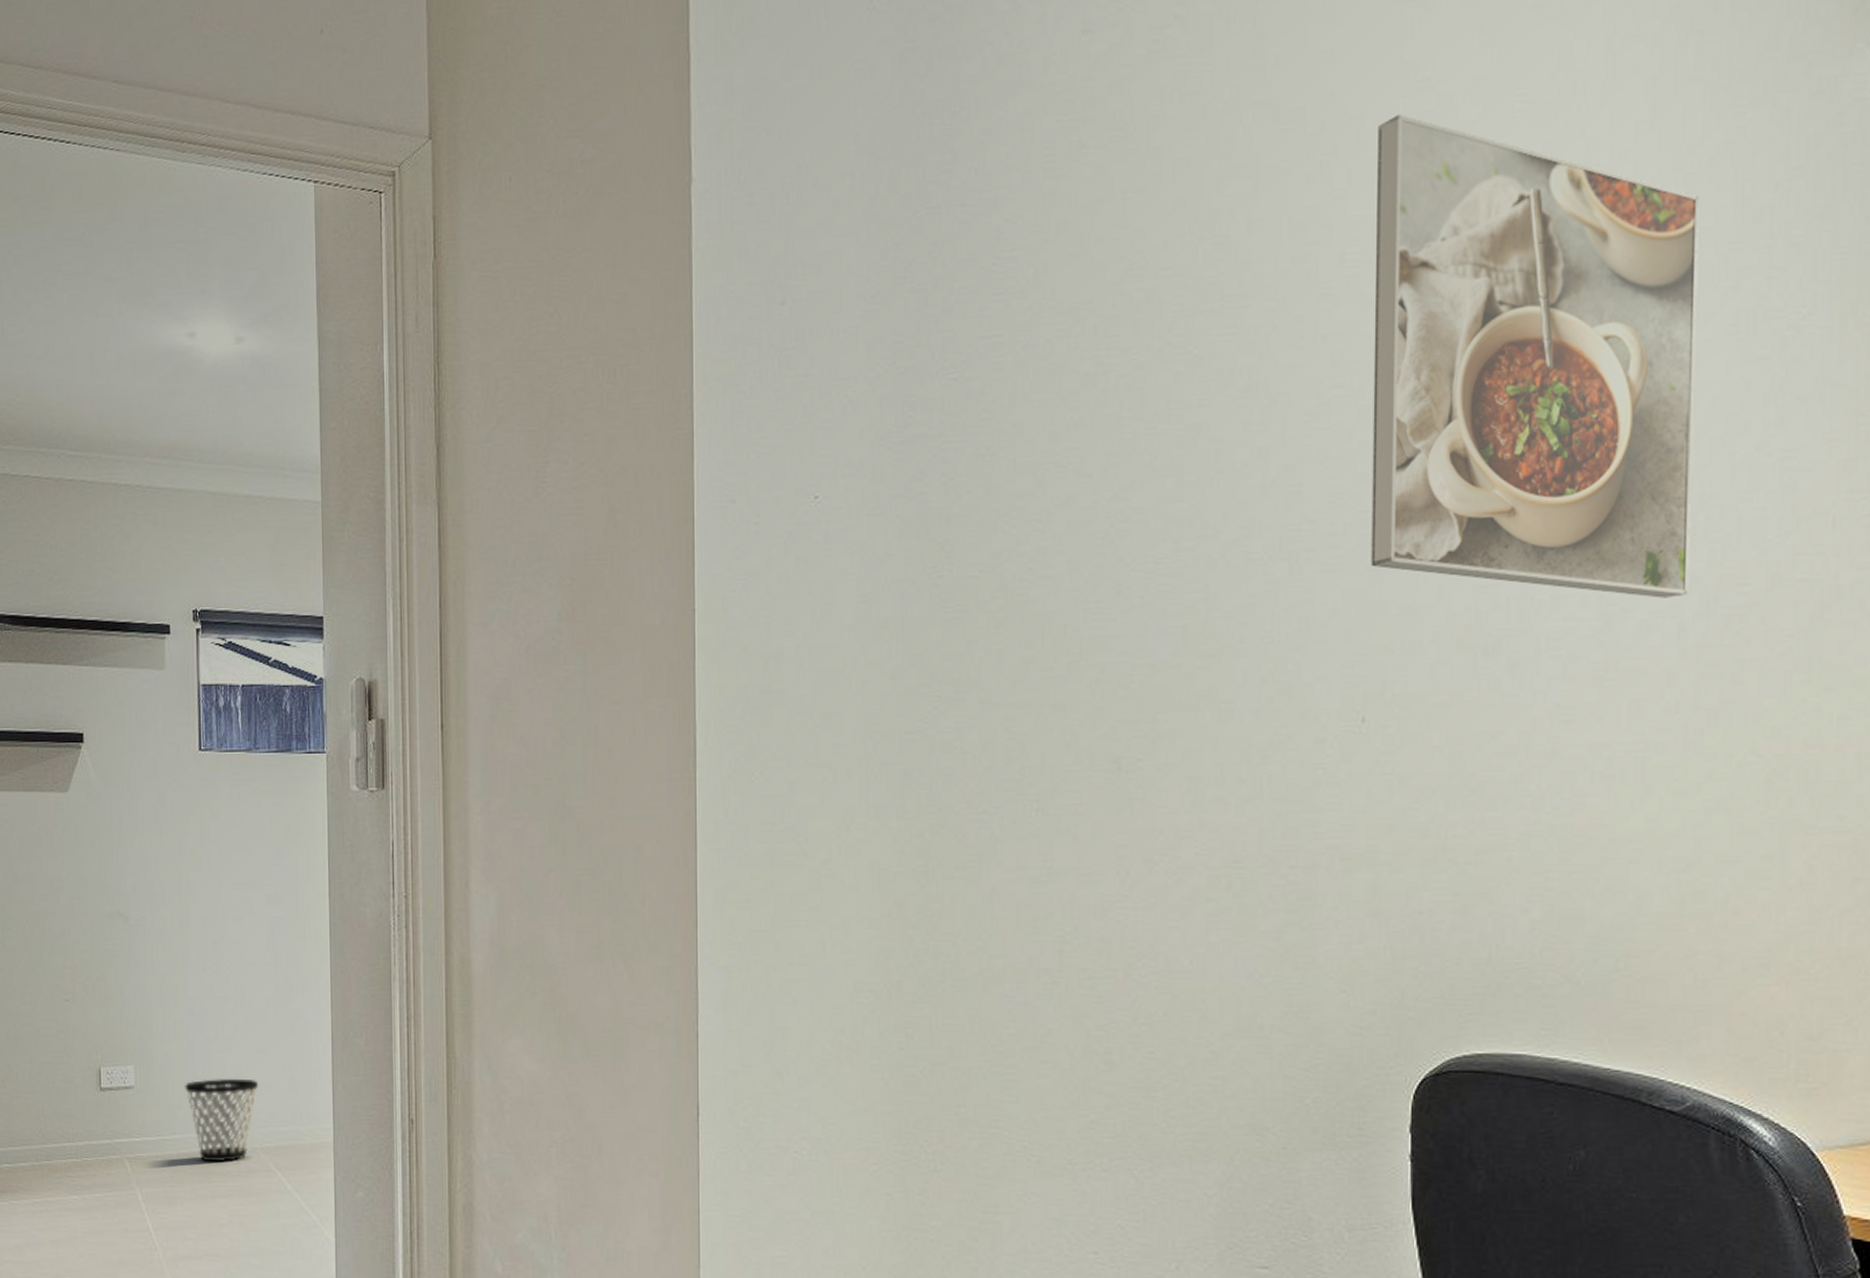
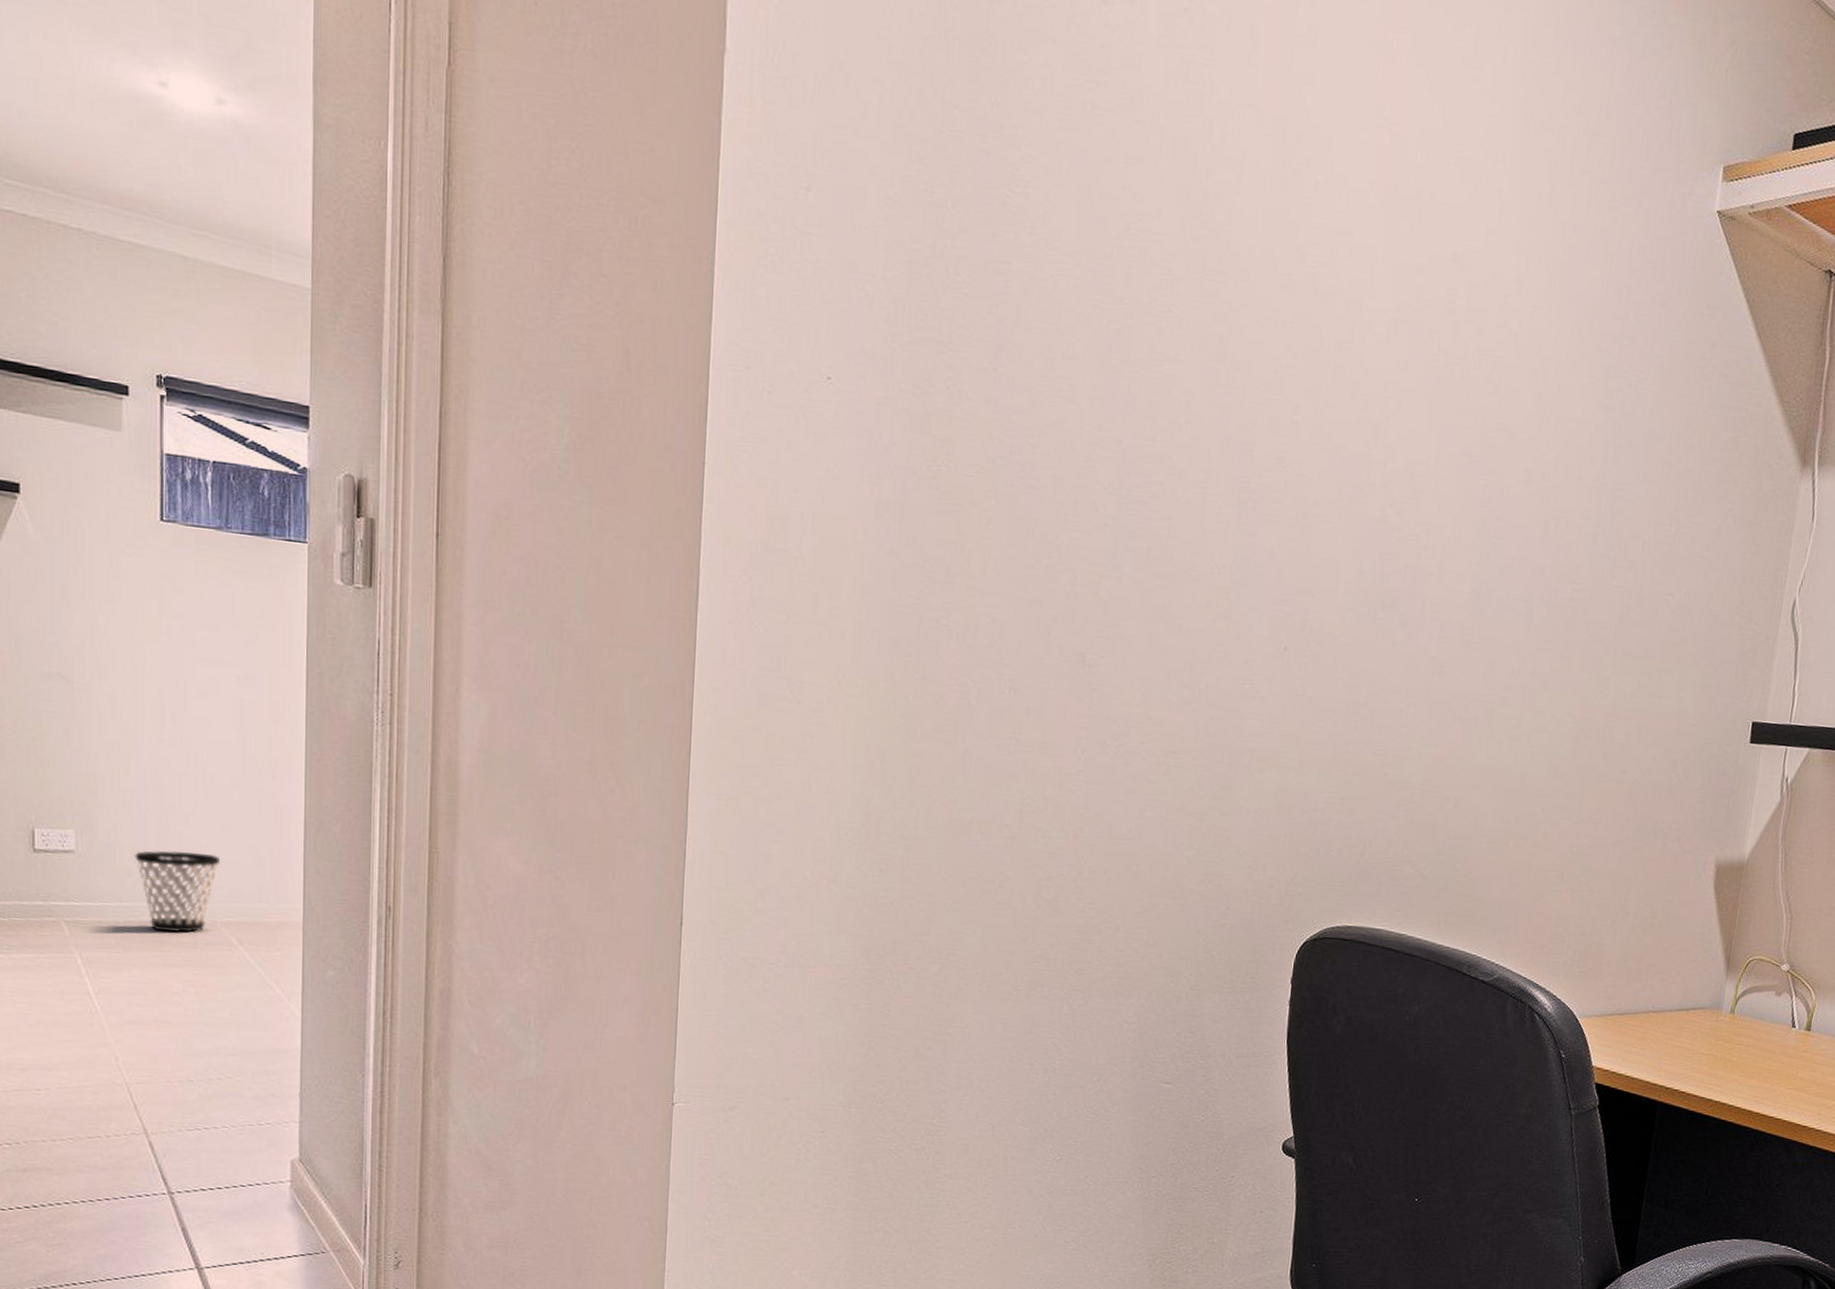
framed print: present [1371,114,1699,598] -> none [1303,143,1578,586]

